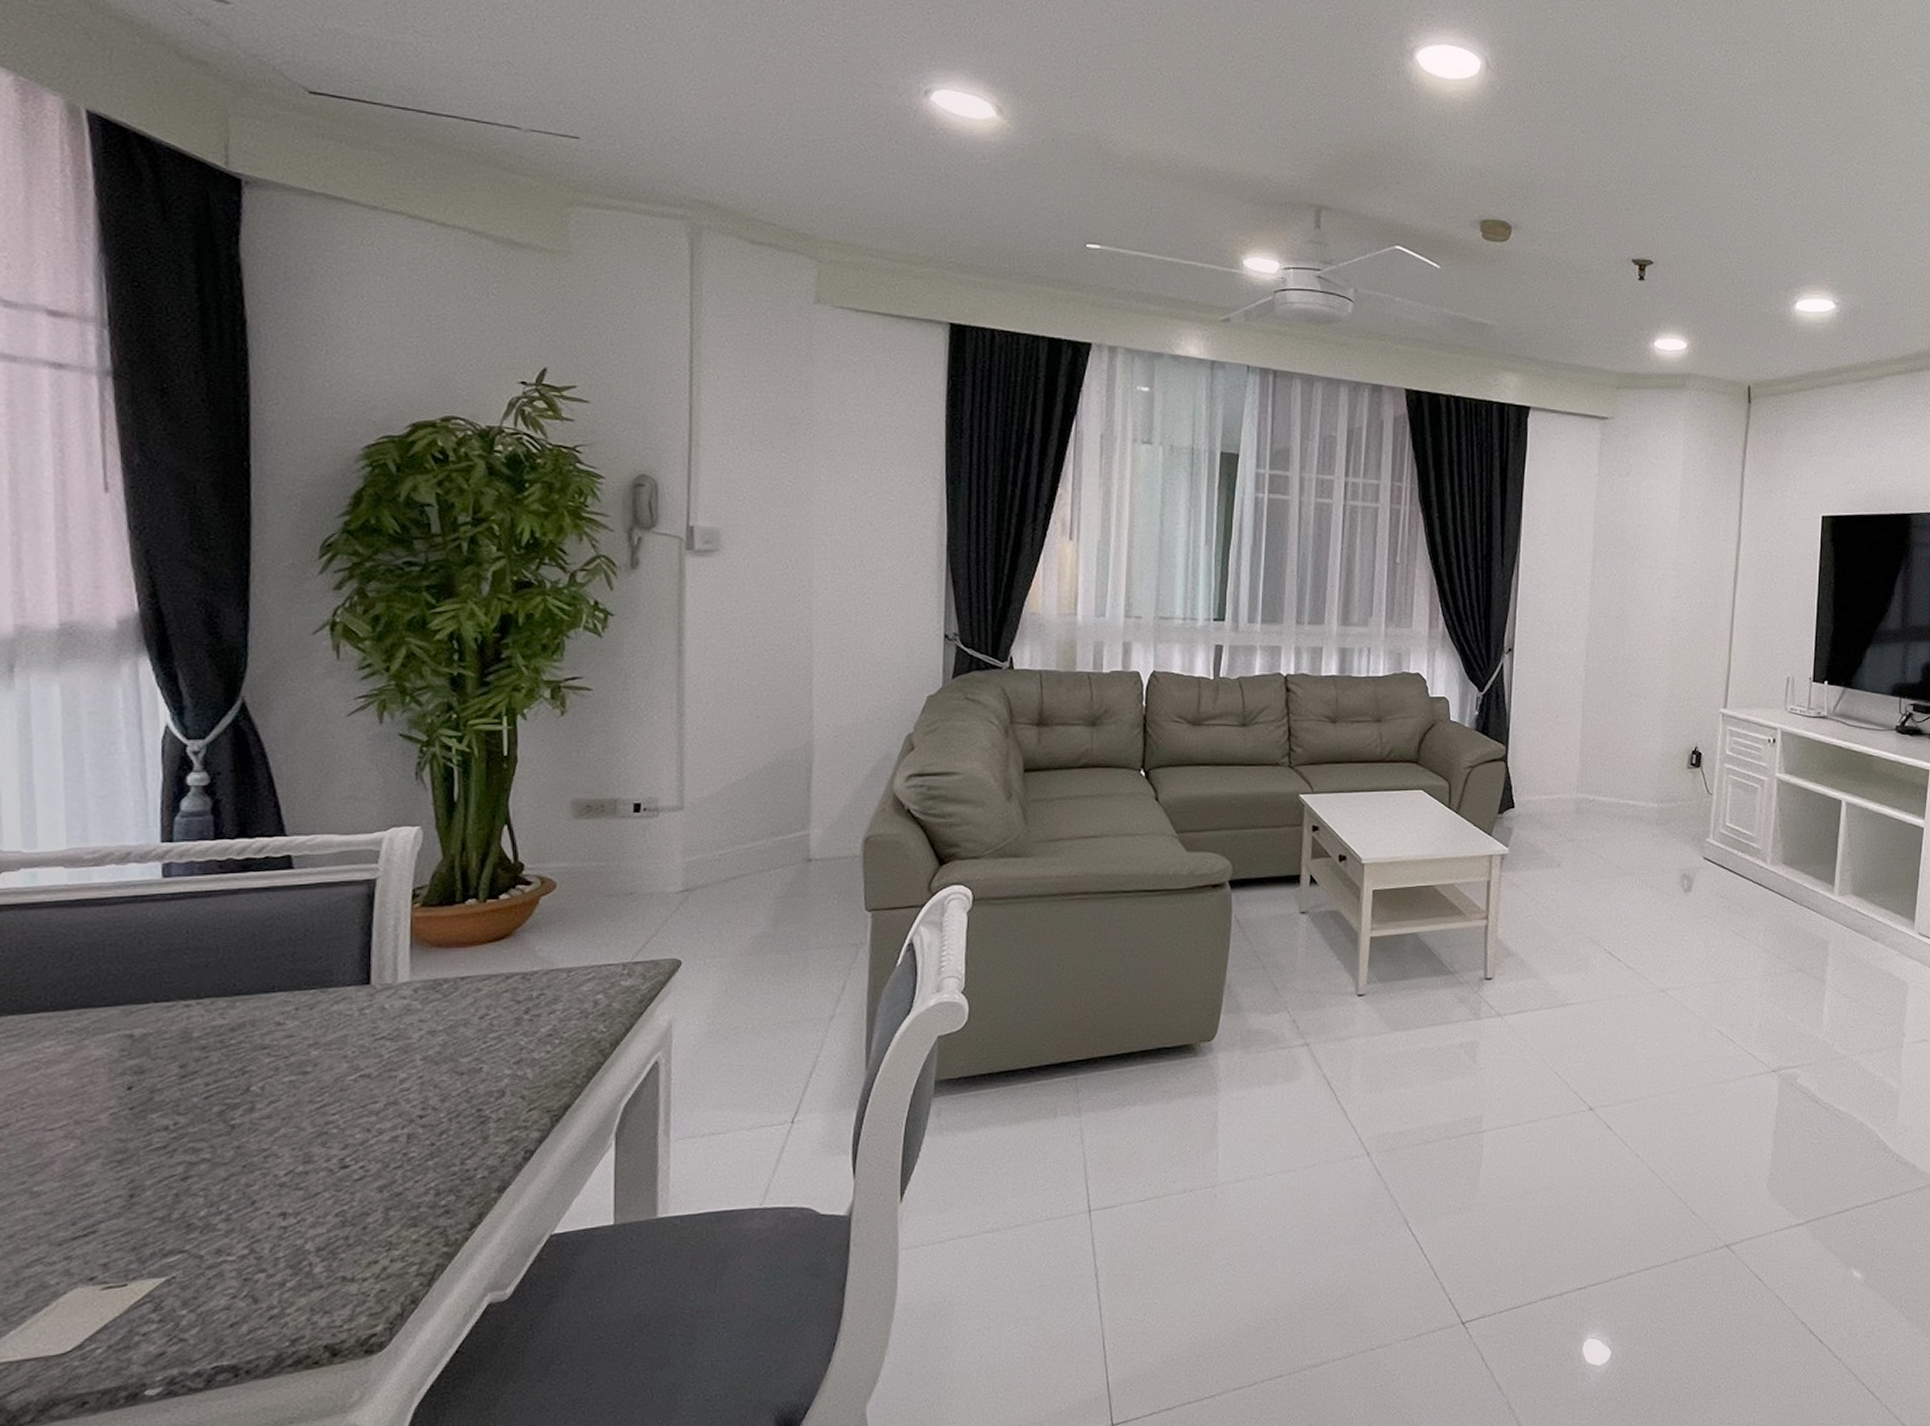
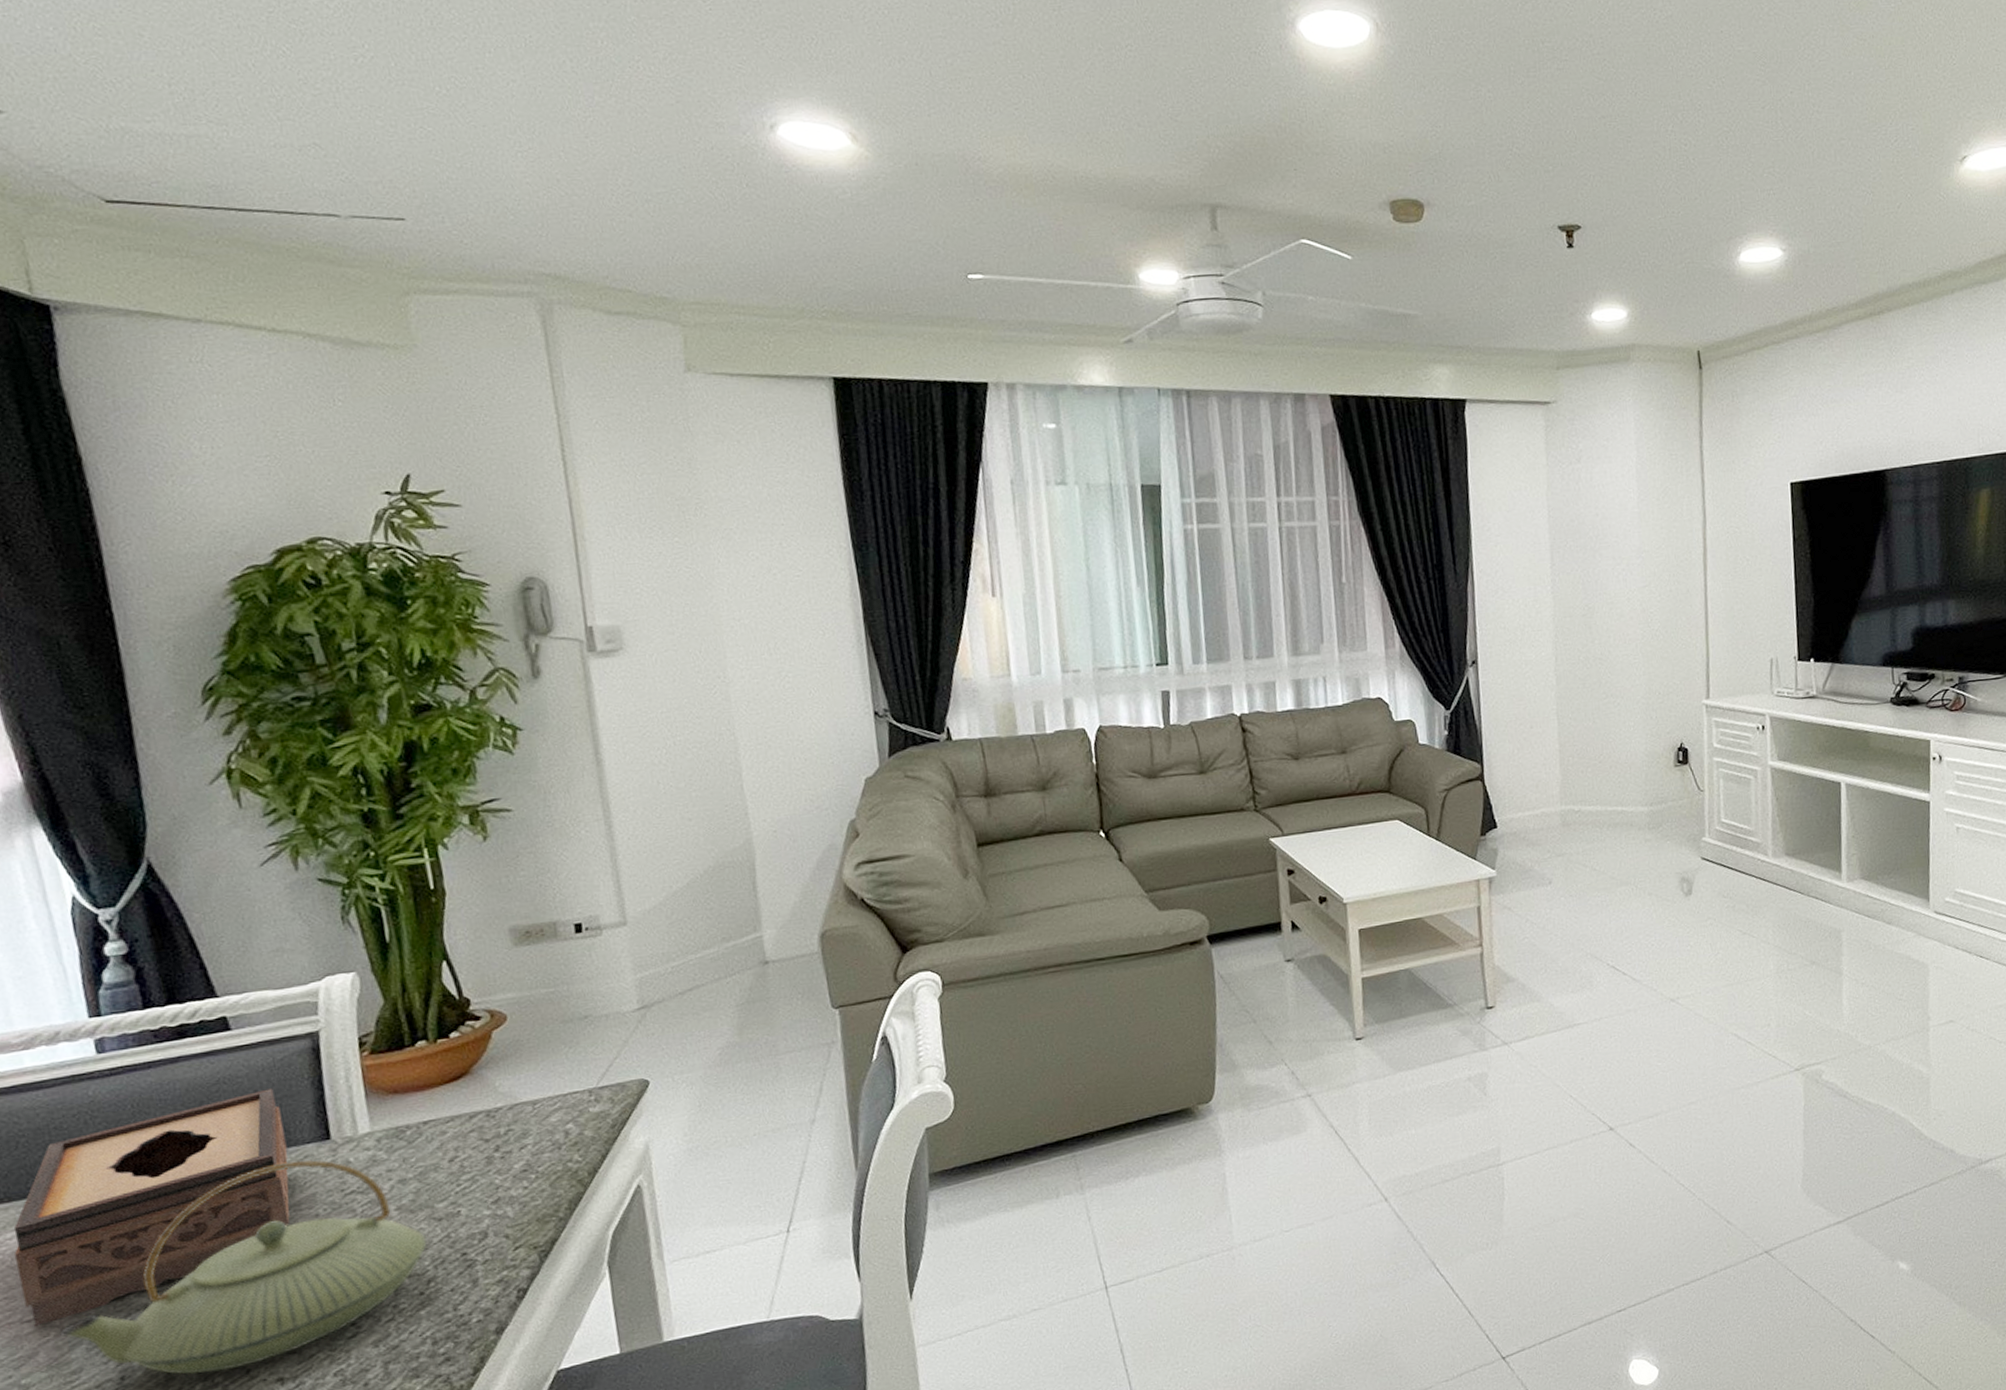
tissue box: none [50,929,328,1137] -> present [13,1088,290,1327]
teapot: none [77,1001,446,1200] -> present [58,1160,427,1374]

